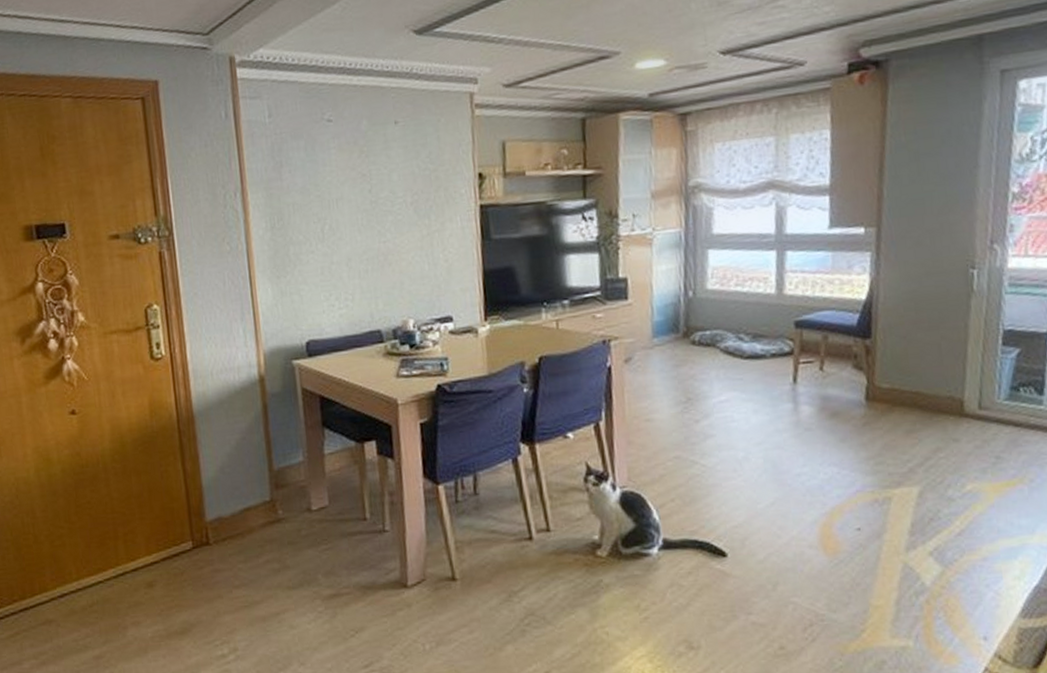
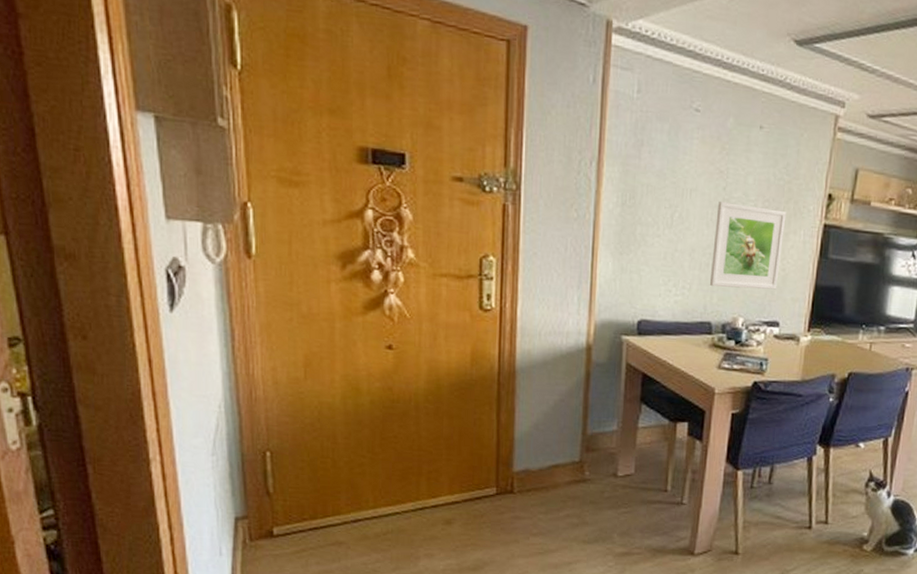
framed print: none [366,200,443,293] -> present [709,202,787,290]

